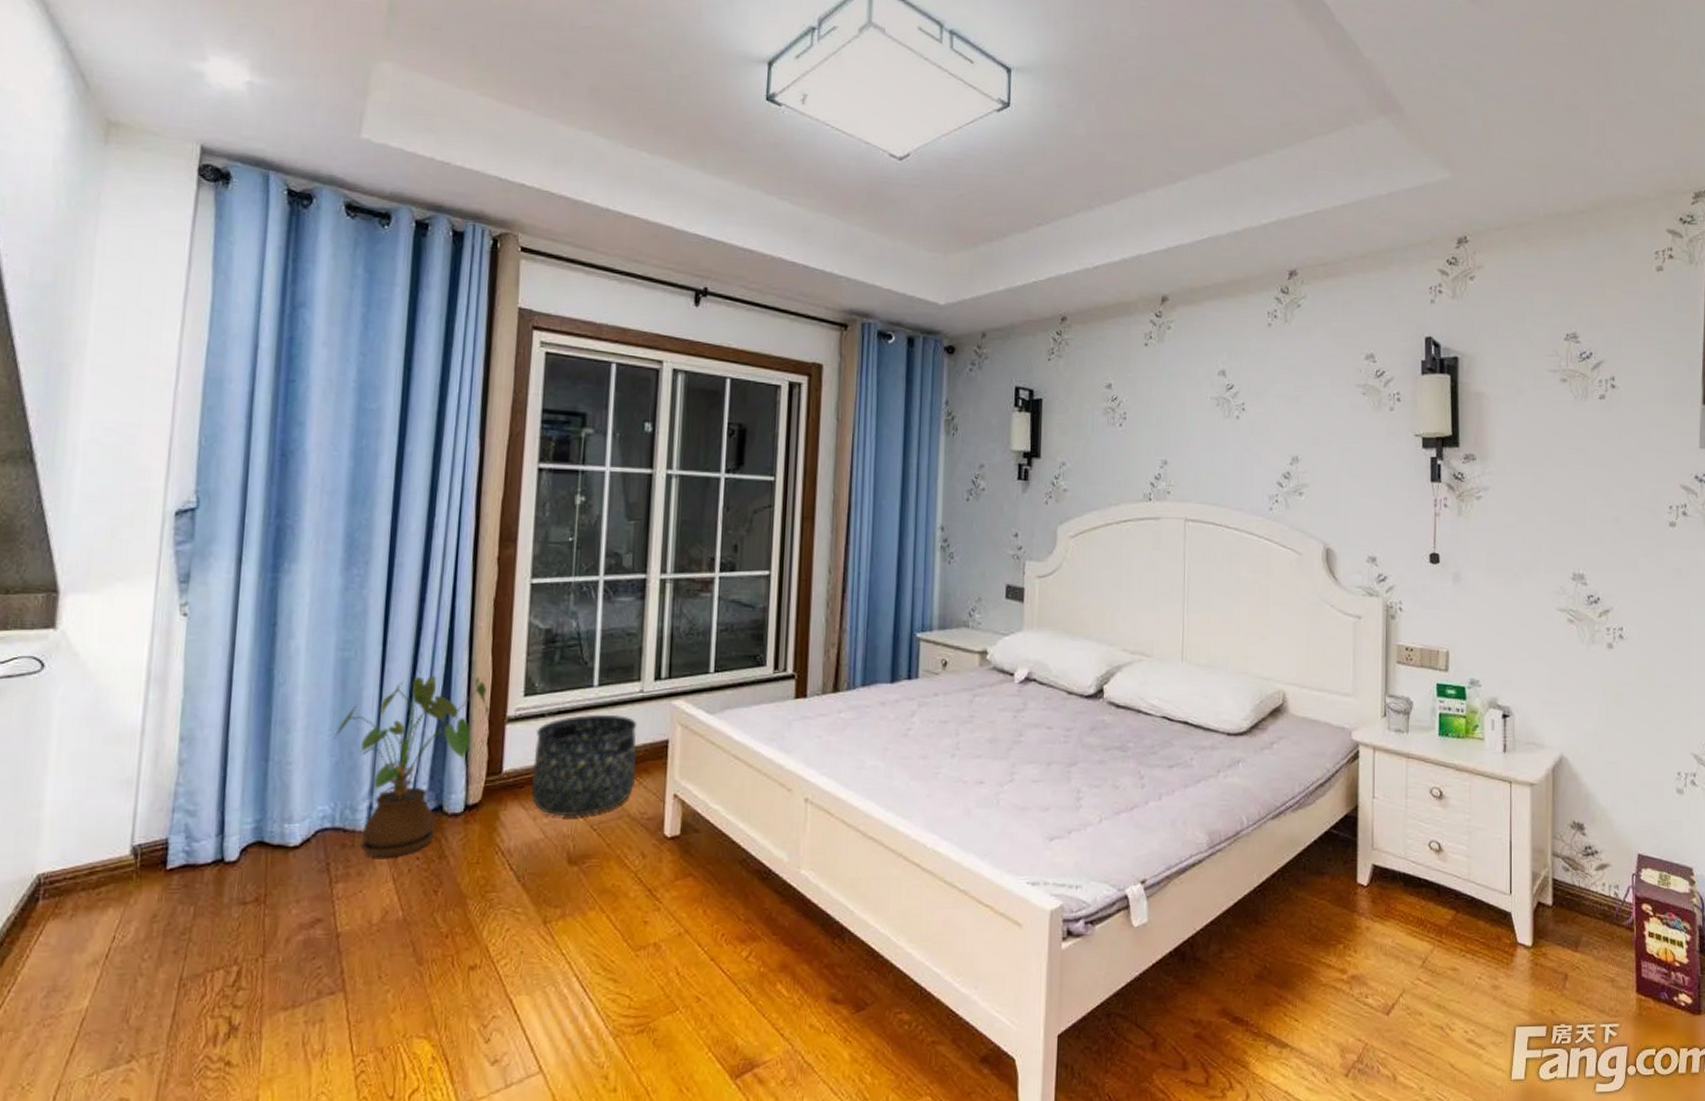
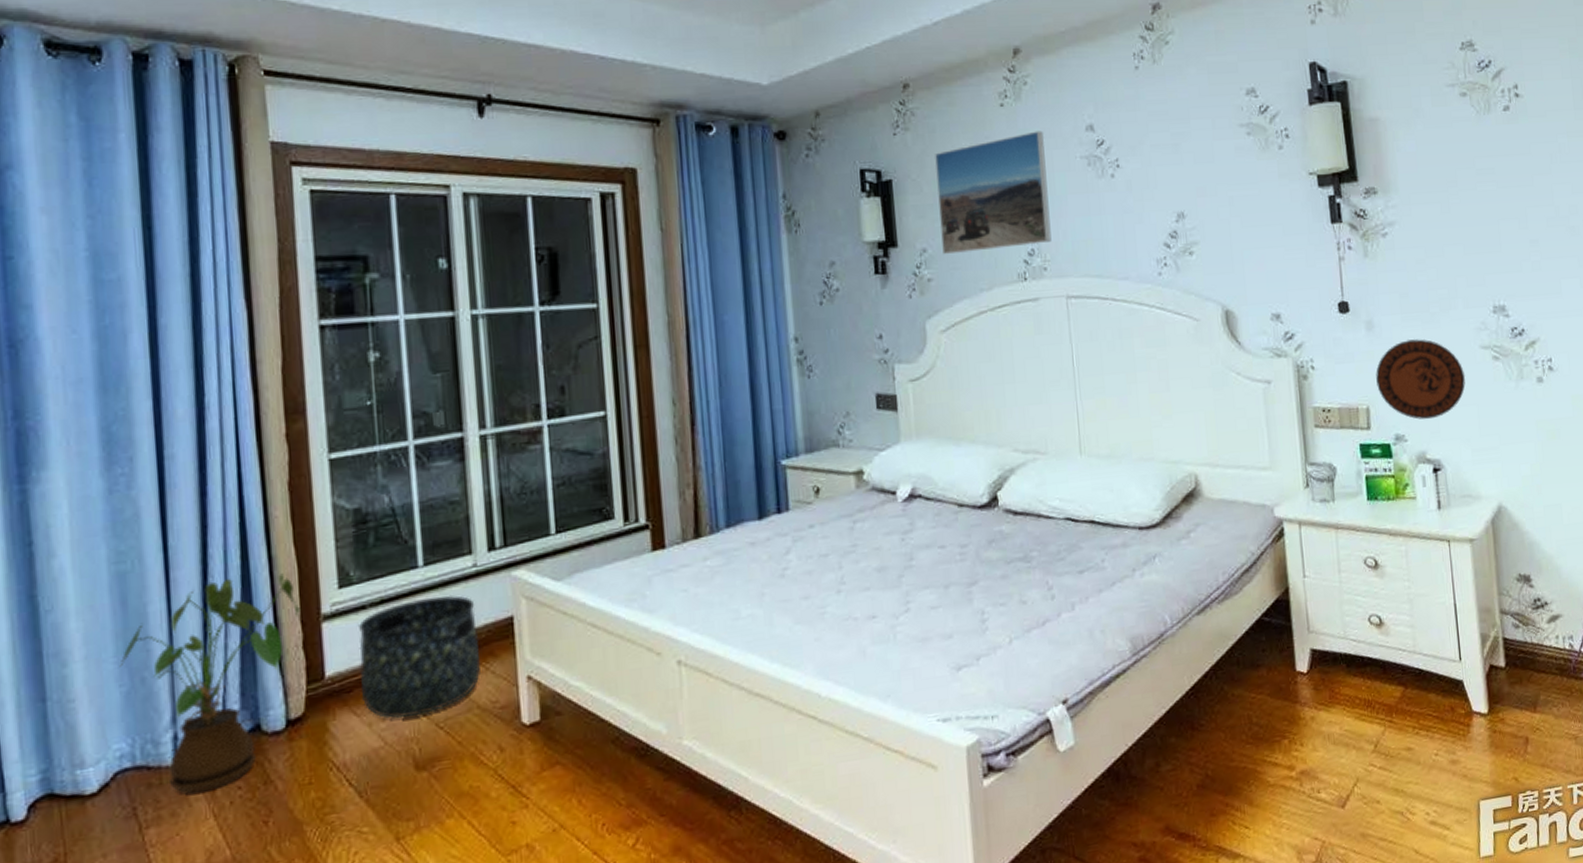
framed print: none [1080,370,1180,470] -> present [935,131,1052,255]
decorative plate: none [1458,595,1541,669] -> present [1376,339,1466,420]

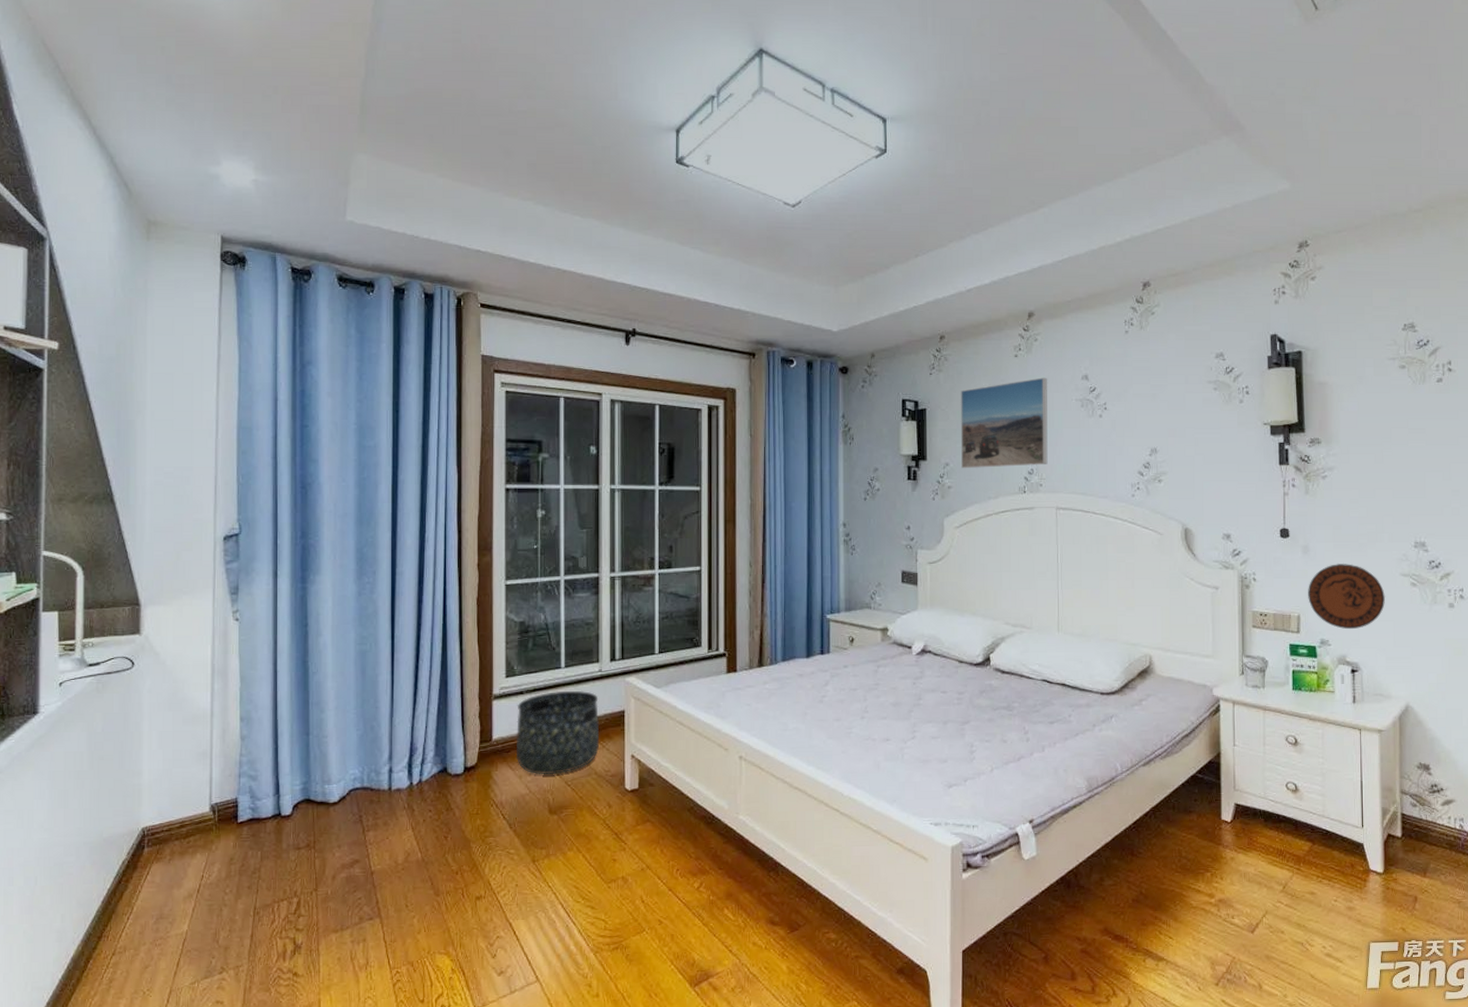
house plant: present [119,573,300,794] -> none [358,662,479,811]

